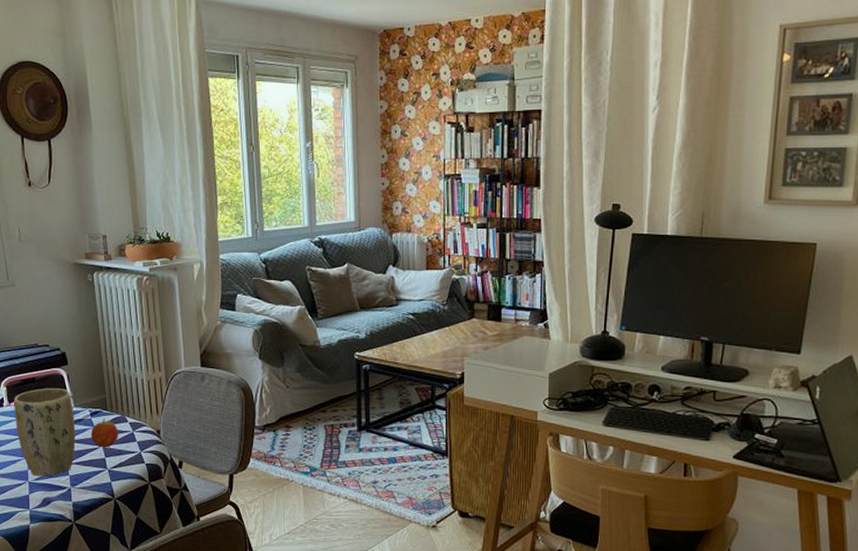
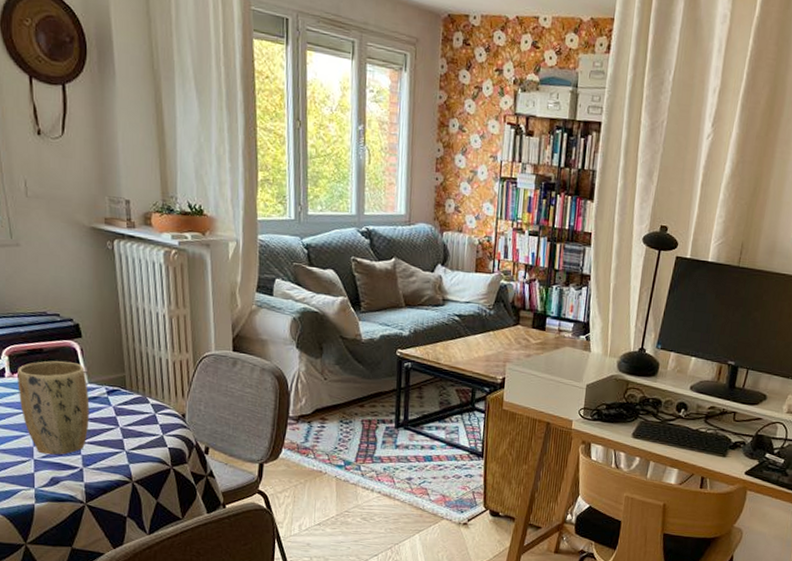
fruit: present [90,418,118,448] -> none [107,397,138,429]

